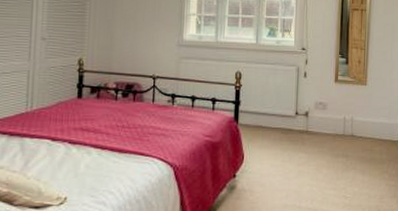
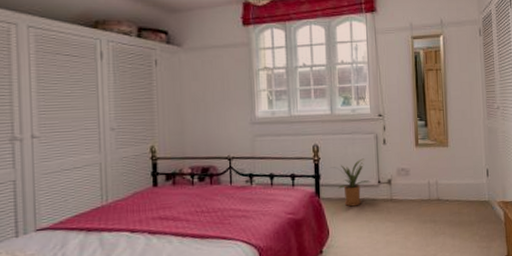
house plant: none [251,89,289,135] -> present [331,158,371,207]

